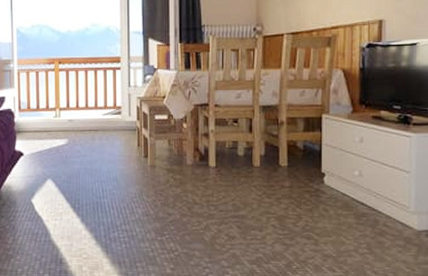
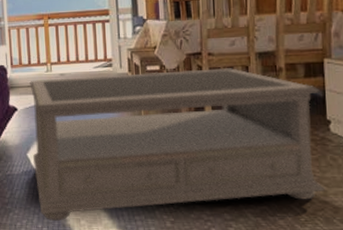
coffee table: none [37,120,317,267] -> present [30,68,326,221]

